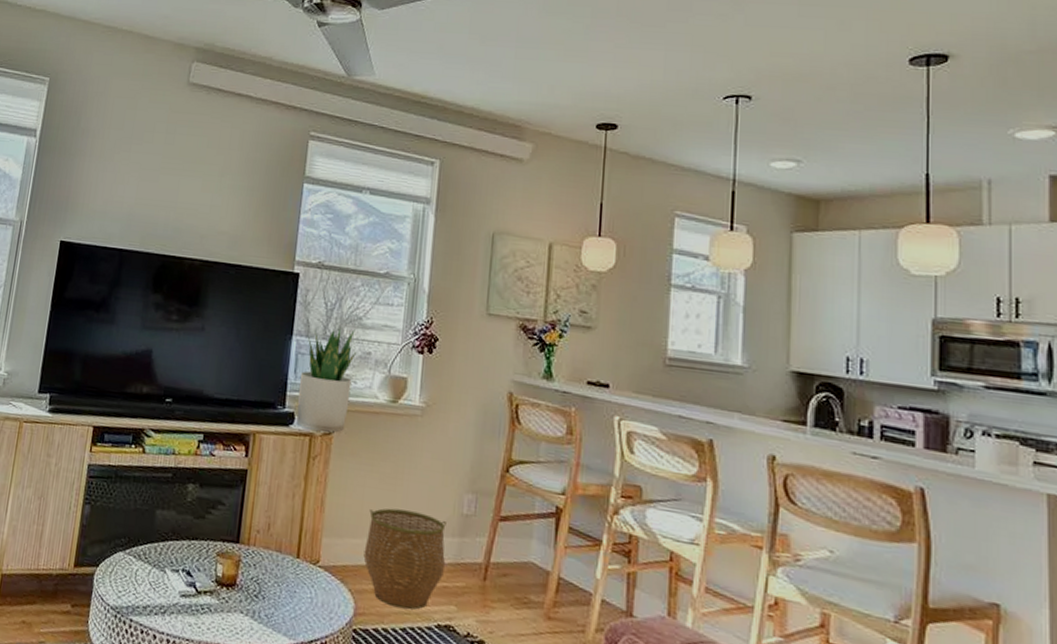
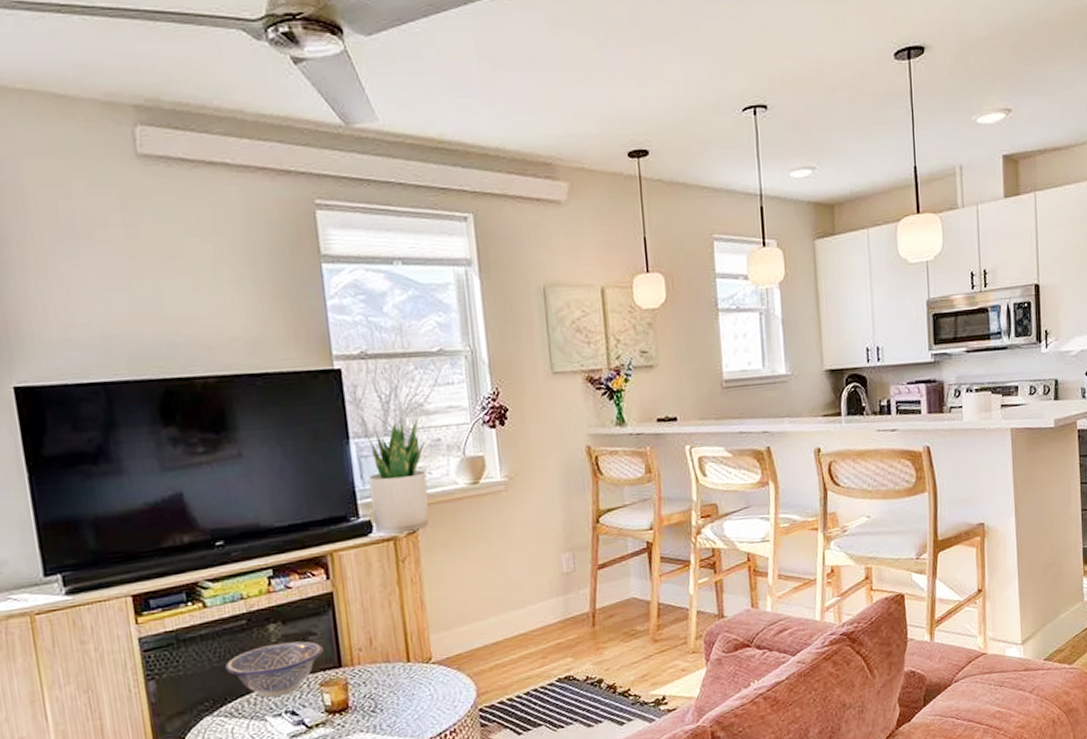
decorative bowl: none [145,501,228,554] -> present [224,640,324,698]
basket: present [363,508,446,610] -> none [472,583,556,677]

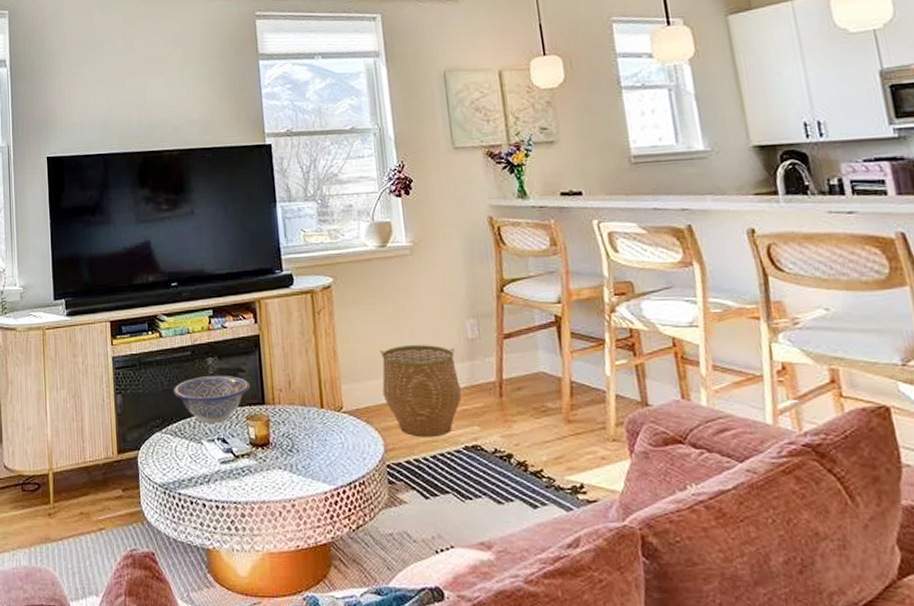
planter: present [366,416,429,534] -> none [290,185,342,288]
basket: none [472,583,556,677] -> present [380,345,462,438]

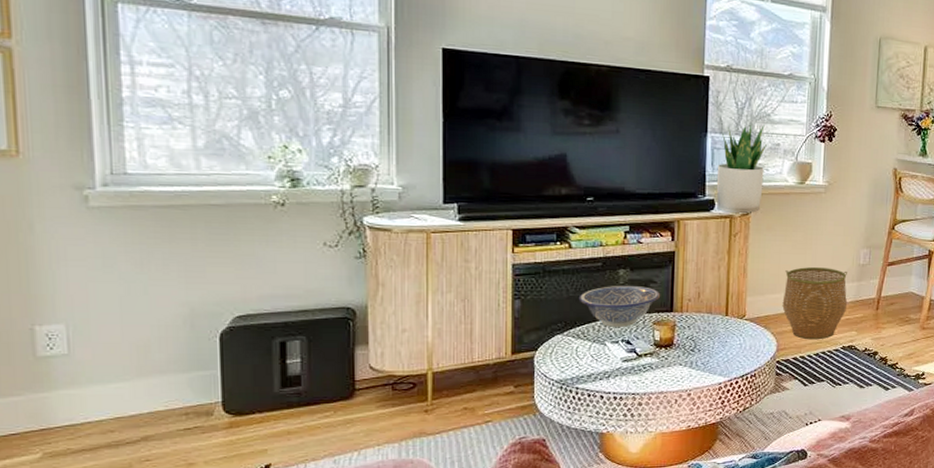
planter: none [290,185,342,288] -> present [716,123,767,214]

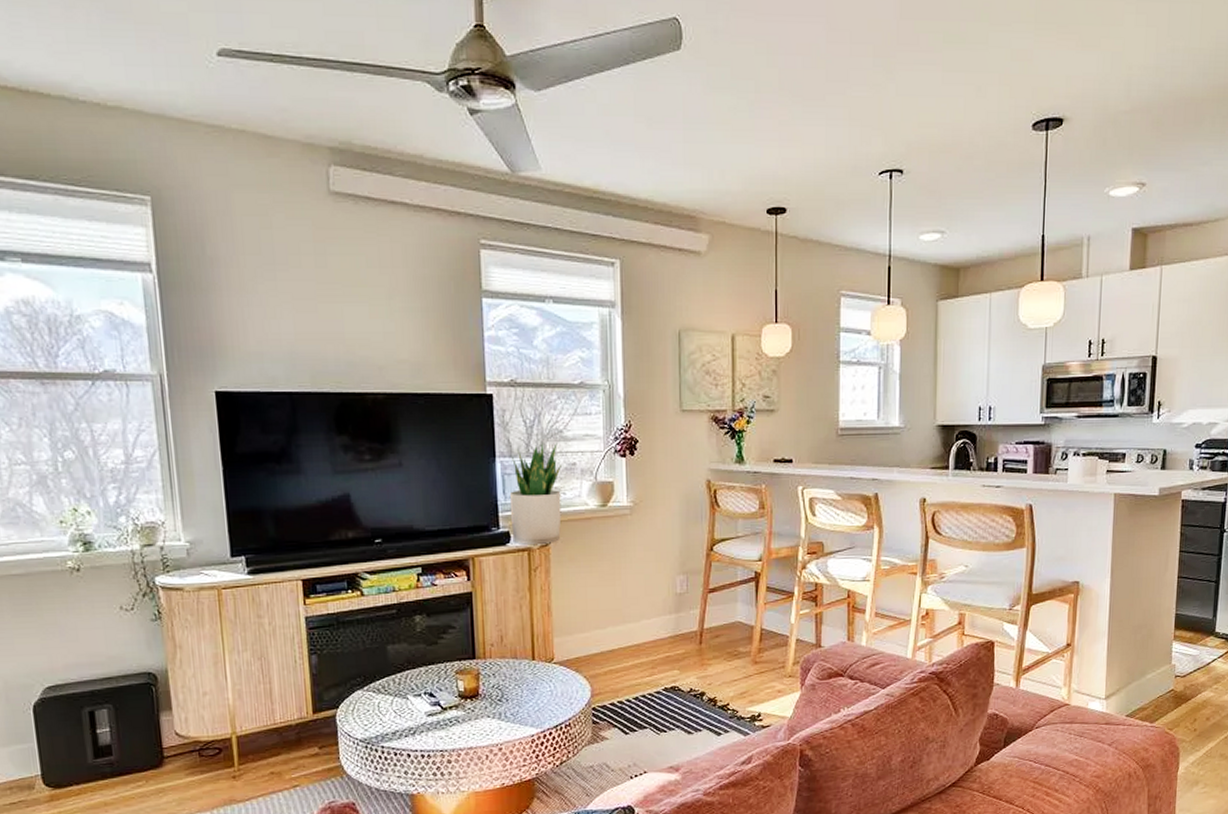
decorative bowl: present [578,285,661,327] -> none [375,632,461,679]
basket: present [782,267,848,340] -> none [593,599,666,682]

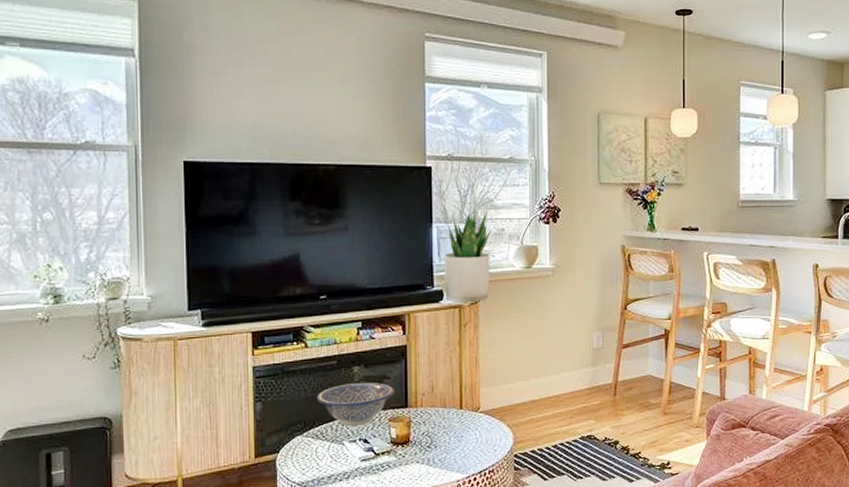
decorative bowl: none [375,632,461,679] -> present [316,382,395,426]

